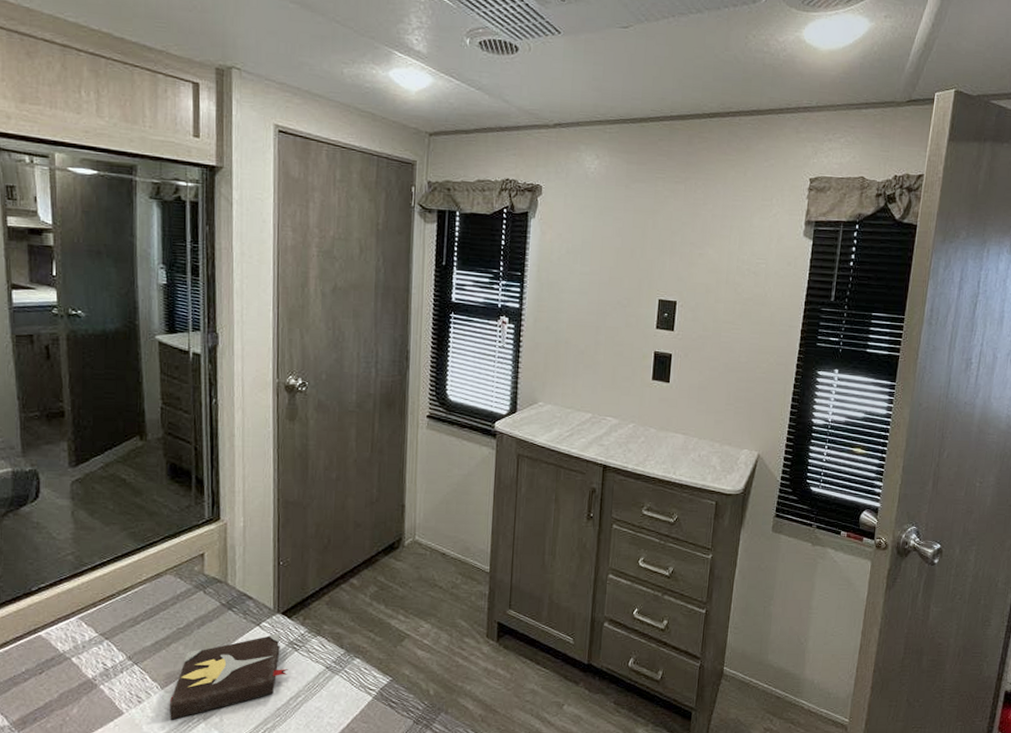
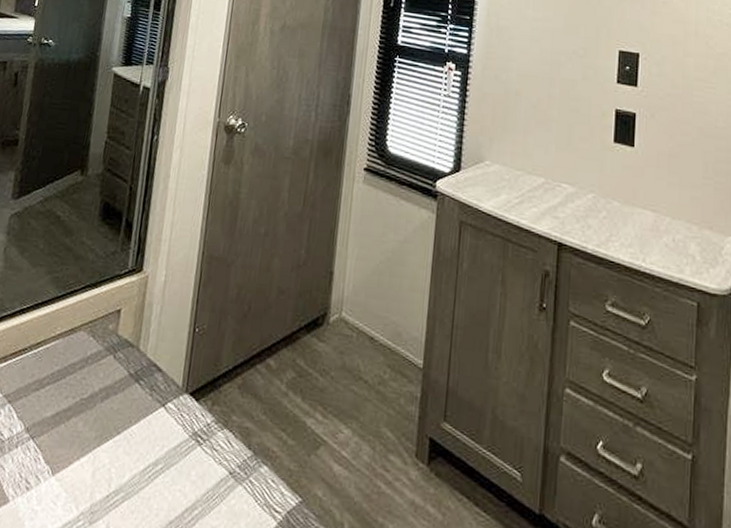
hardback book: present [169,633,288,720] -> none [54,418,188,519]

